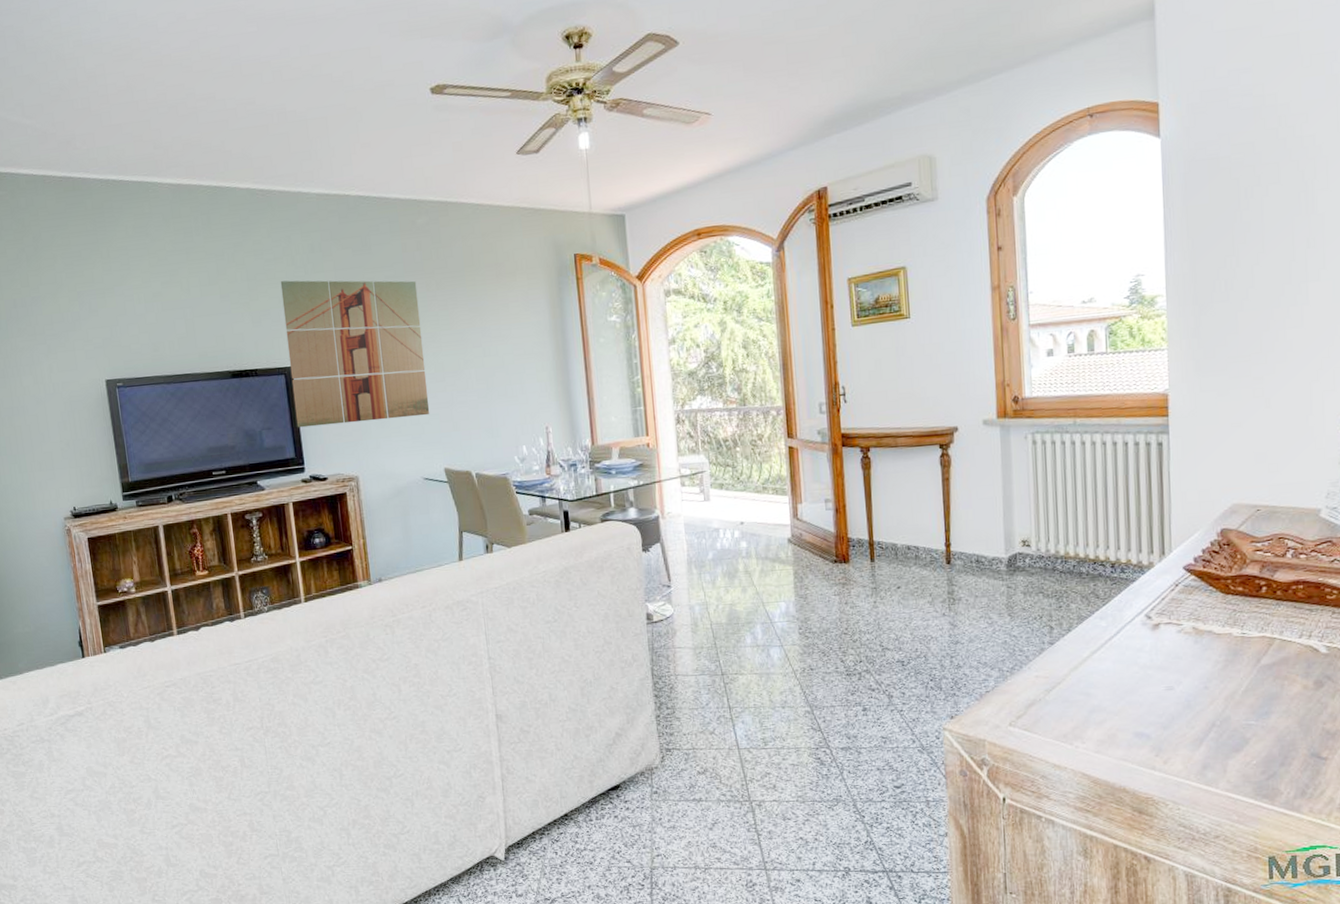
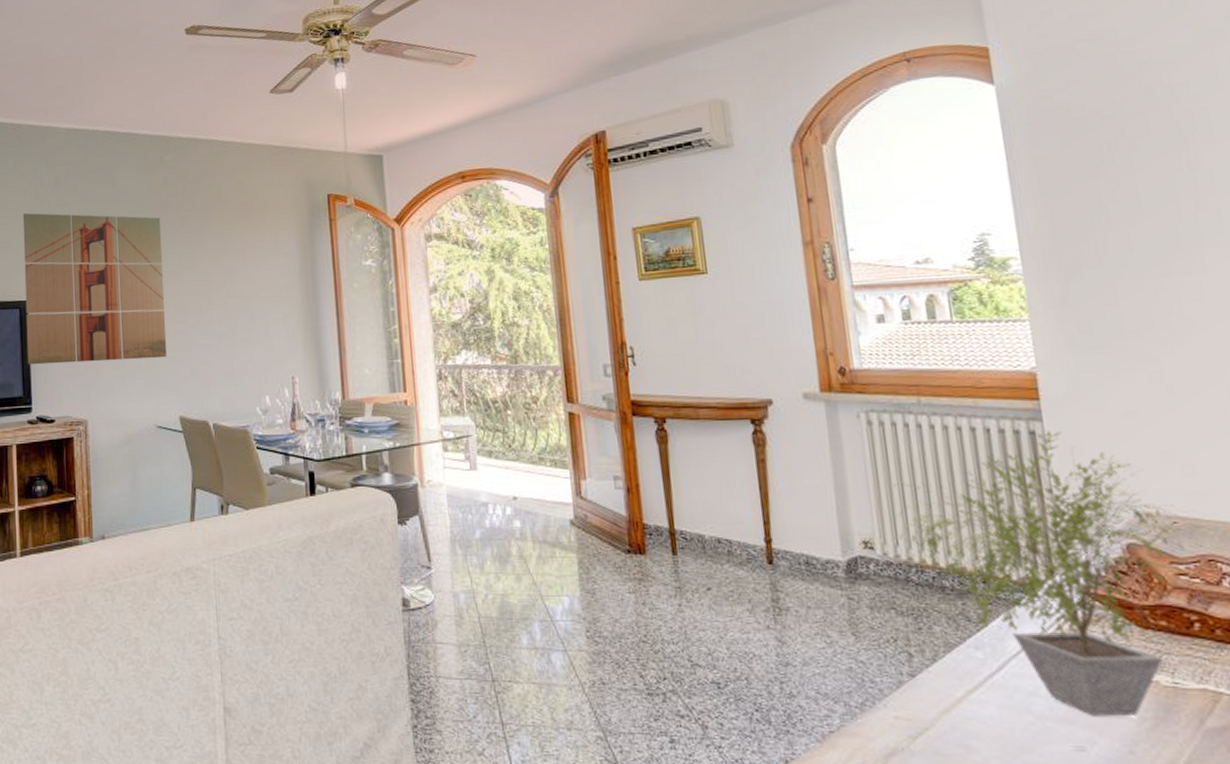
potted plant: none [1044,441,1278,663] -> present [886,430,1206,717]

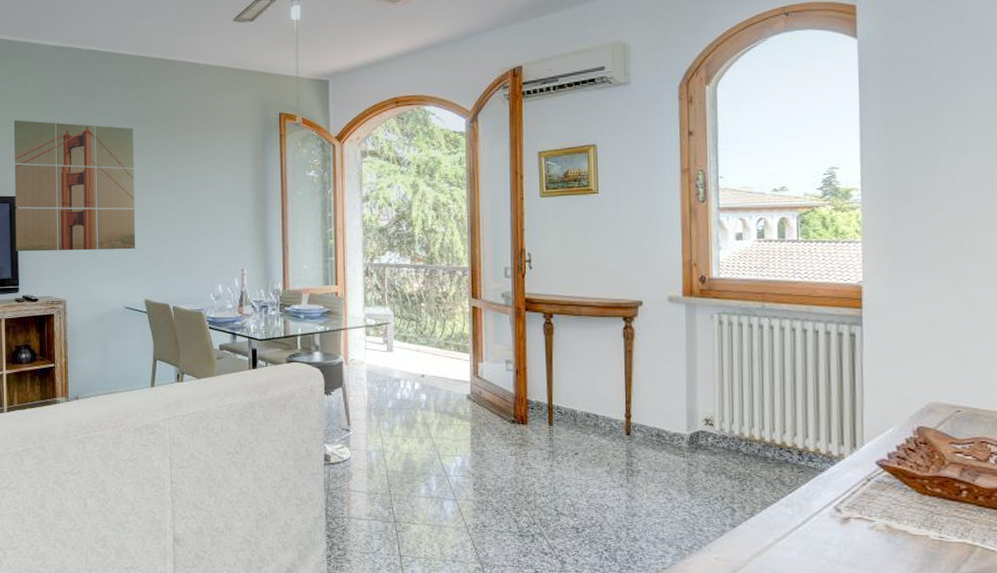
potted plant: present [886,430,1206,717] -> none [729,334,981,562]

